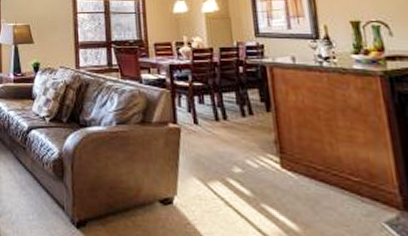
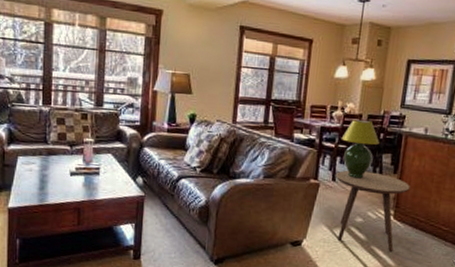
table lamp: none [194,53,240,120] -> present [341,119,379,179]
side table: none [197,111,293,212] -> present [336,171,410,252]

